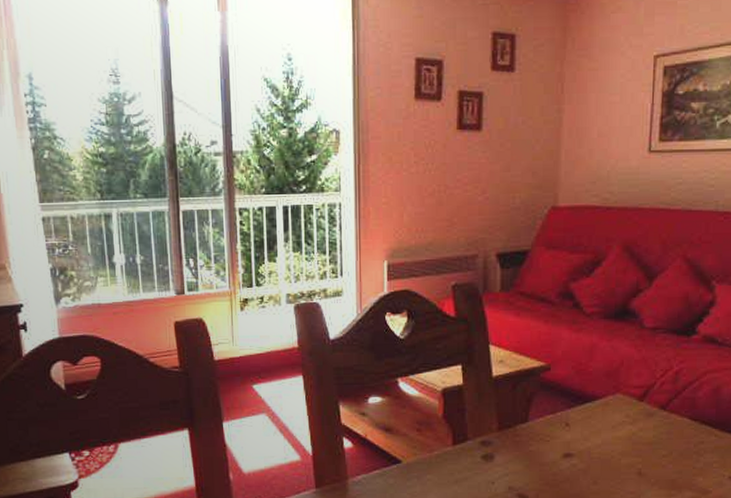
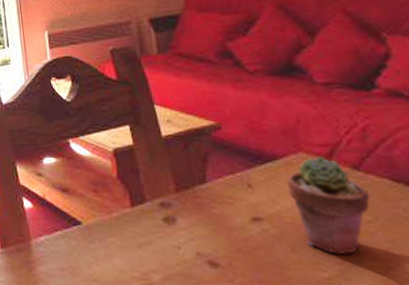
potted succulent: none [600,398,670,485] -> present [287,157,370,254]

